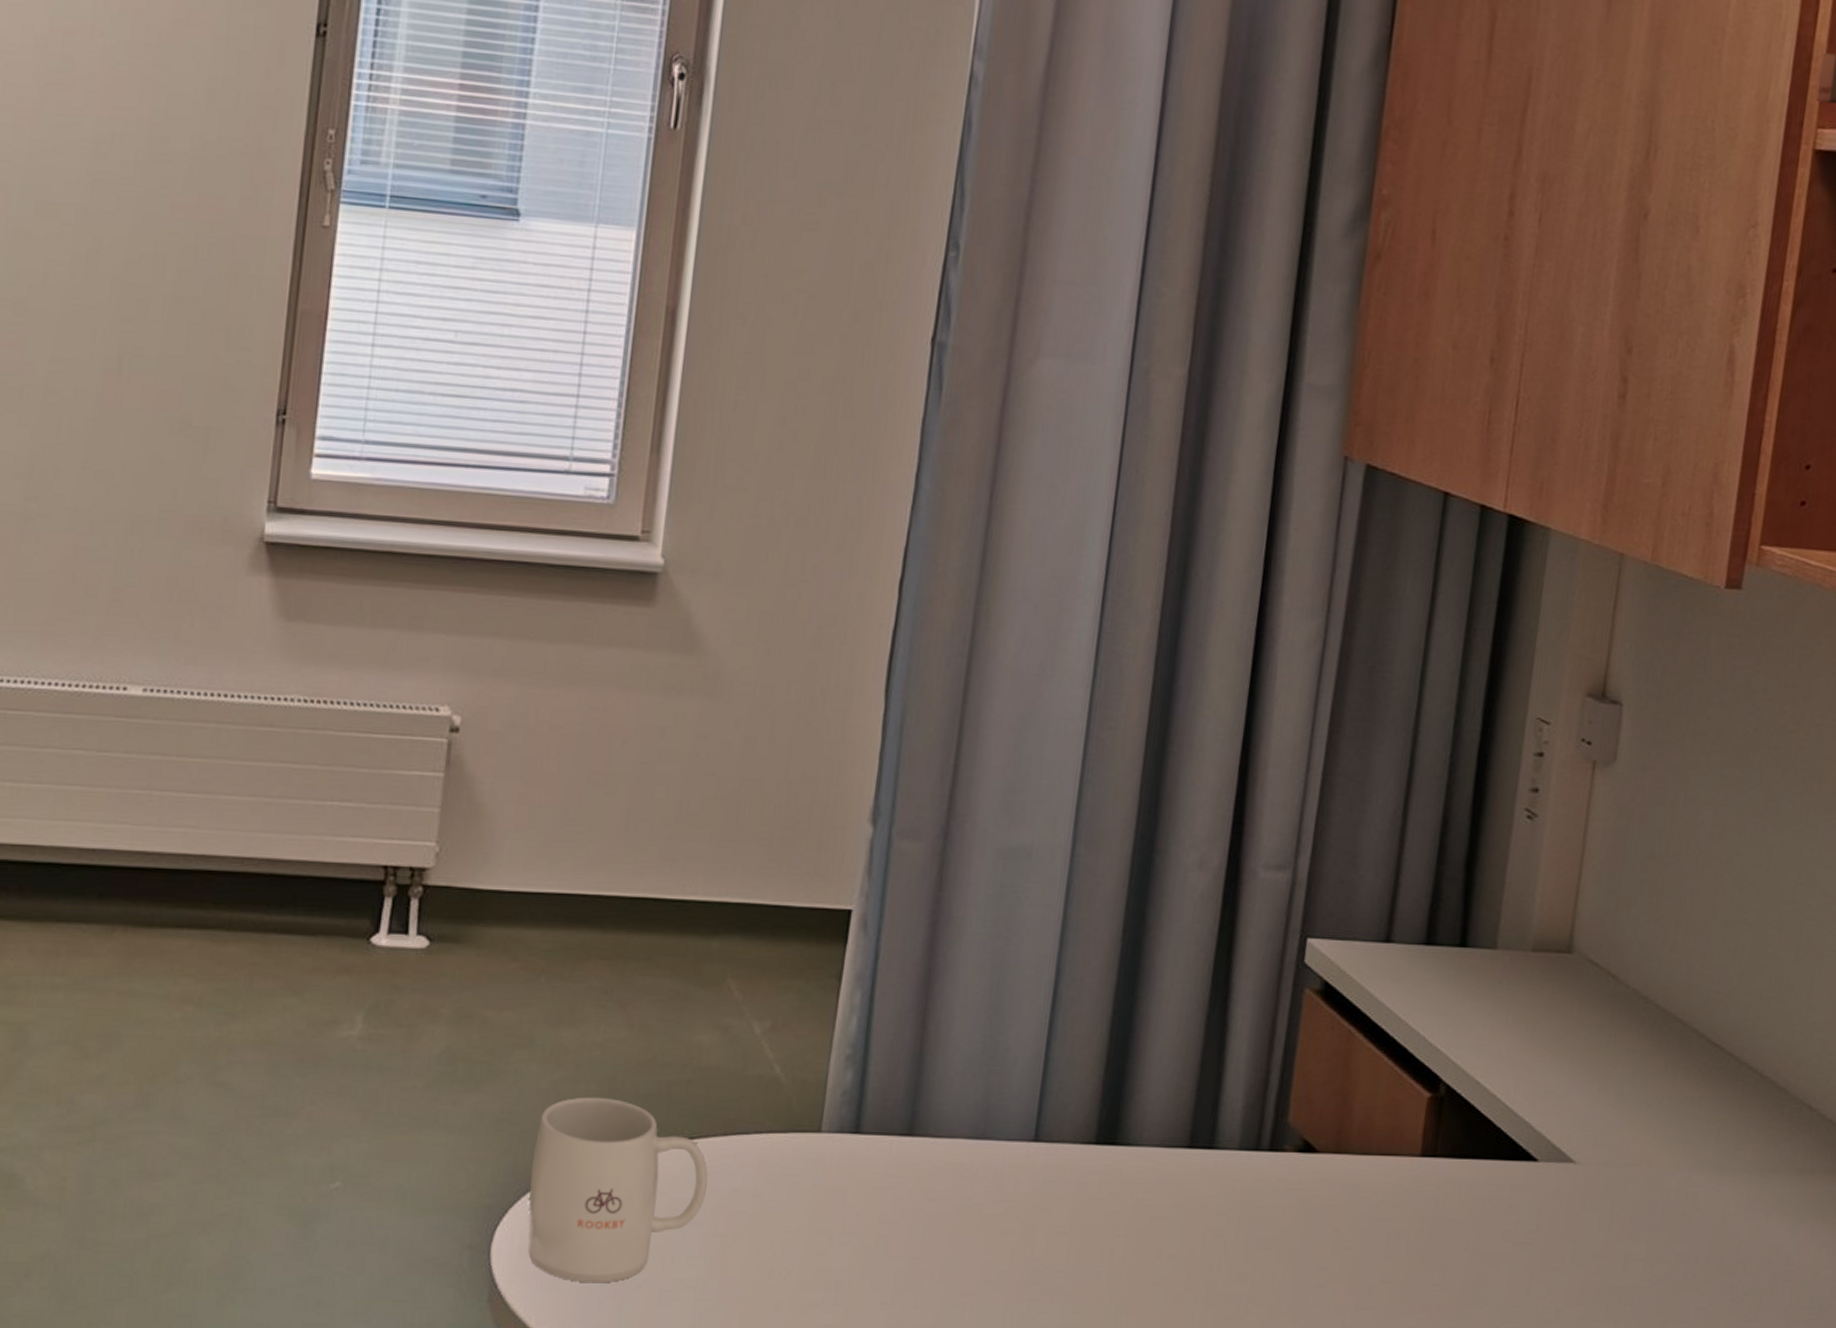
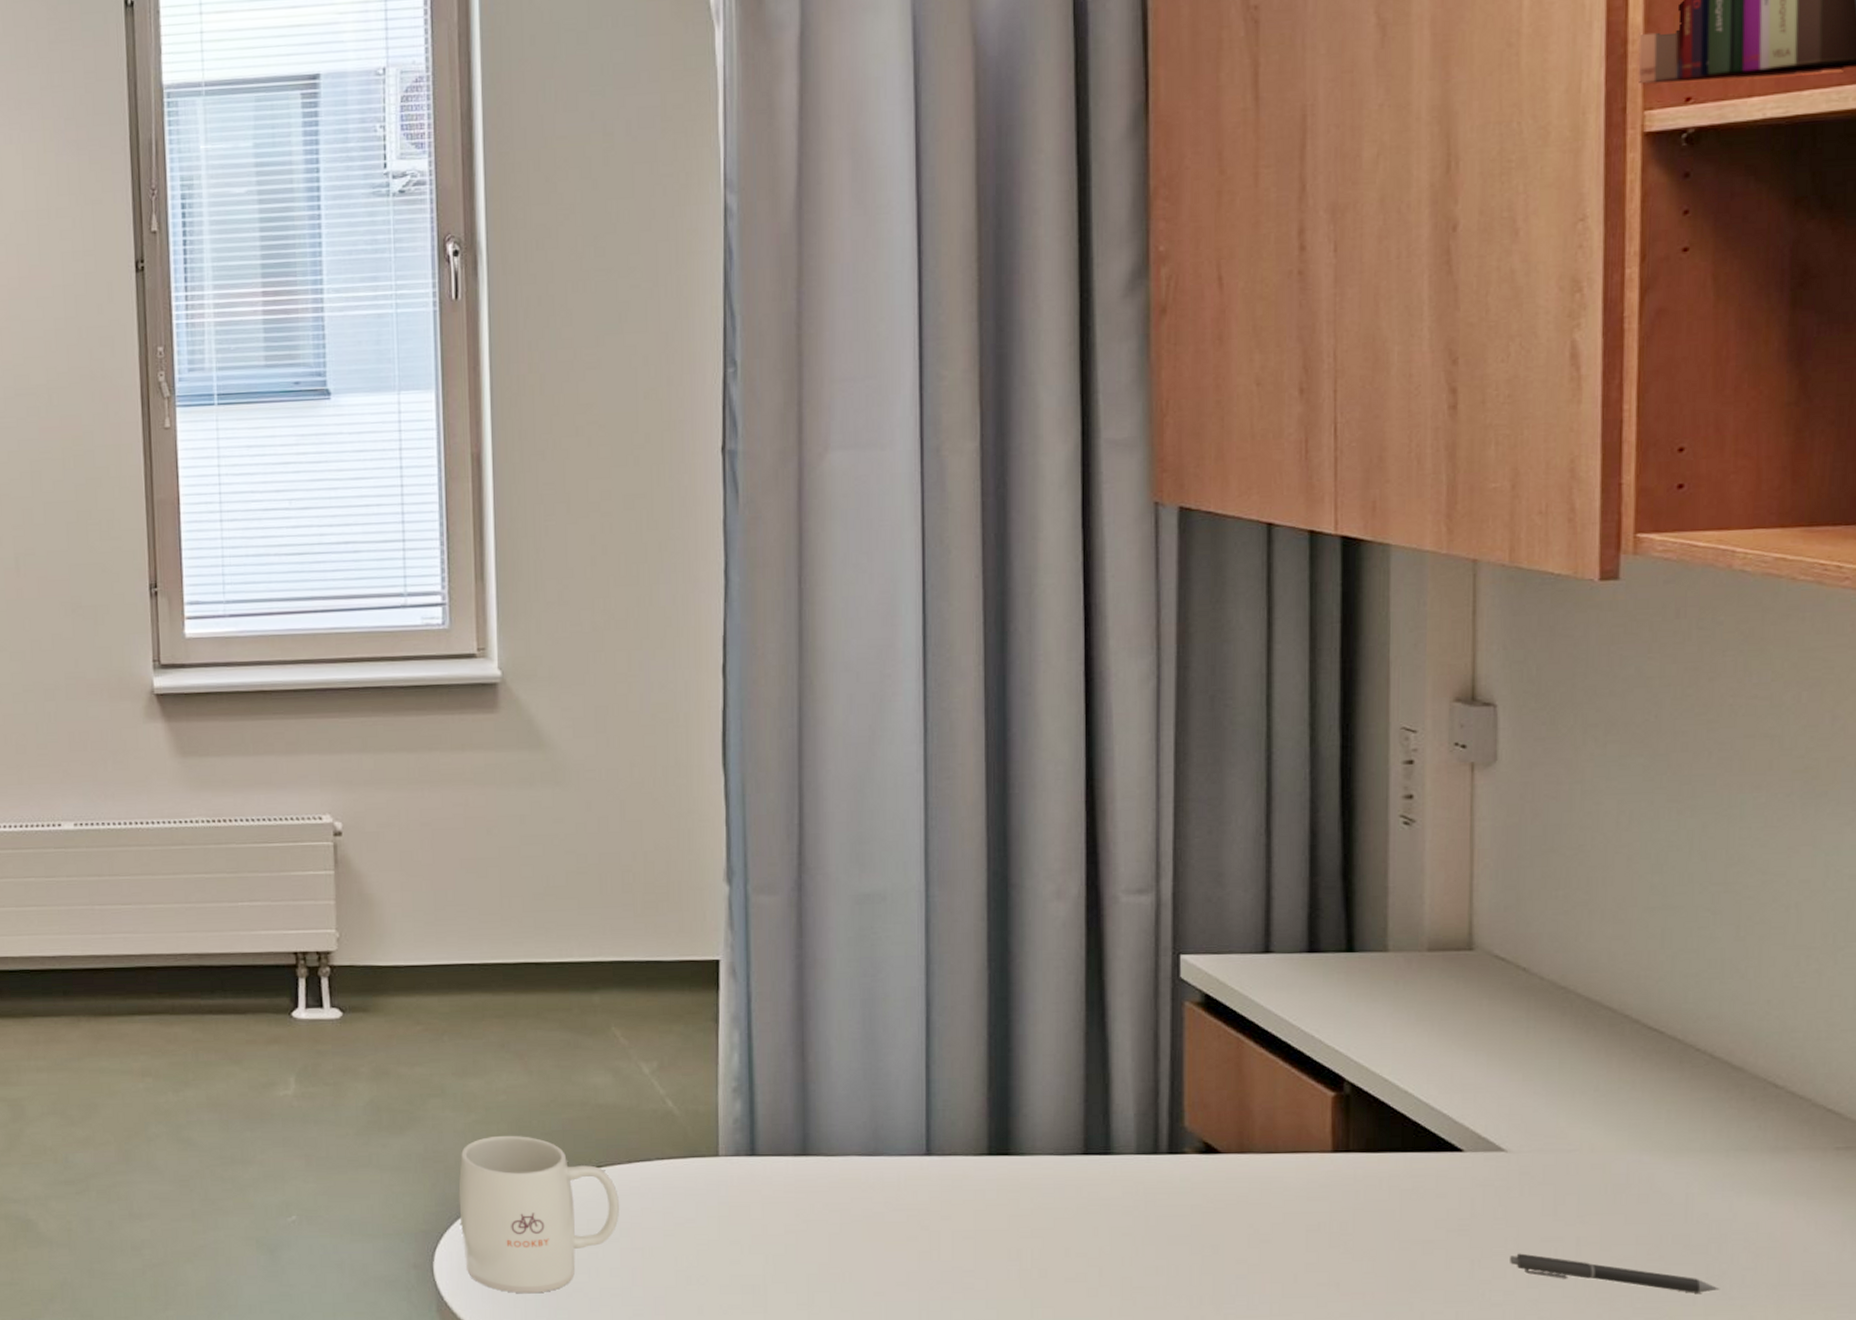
pen: none [1564,1269,1741,1315] -> present [1510,1253,1720,1293]

